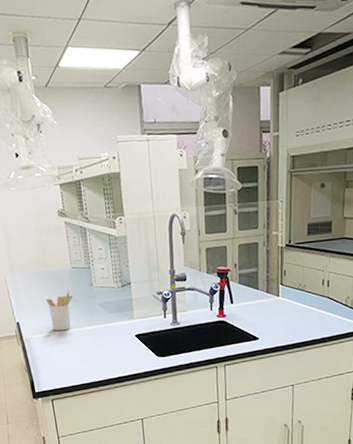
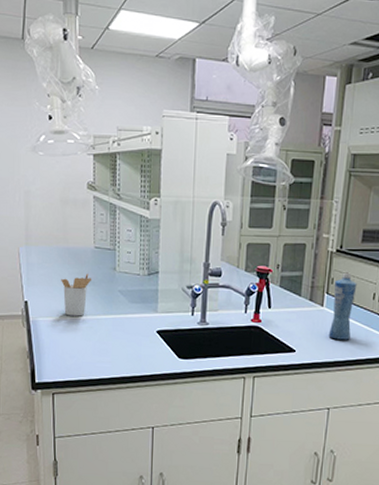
squeeze bottle: none [286,262,307,325] -> present [328,271,357,340]

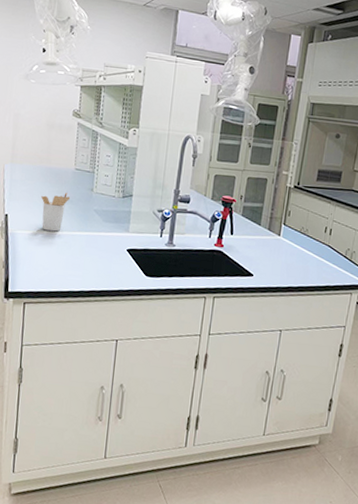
squeeze bottle: present [328,271,357,340] -> none [283,205,311,268]

